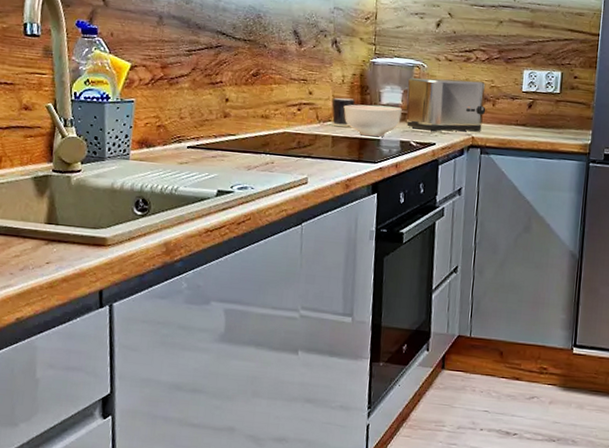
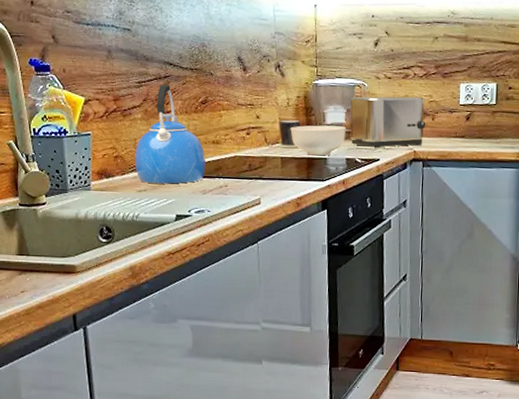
kettle: none [177,53,253,158] -> present [134,84,206,184]

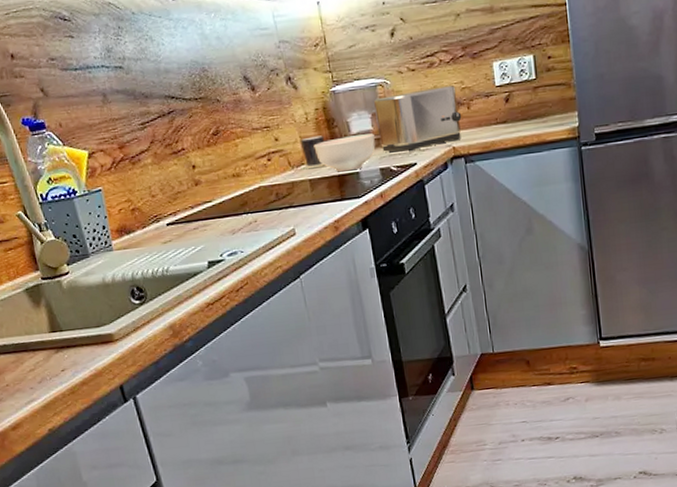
kettle: present [134,84,206,184] -> none [151,120,231,233]

